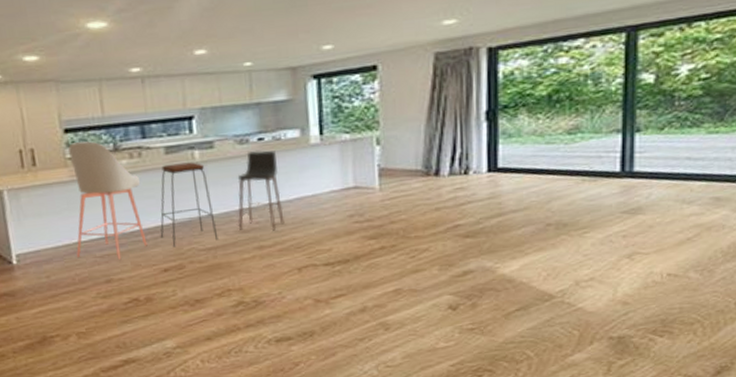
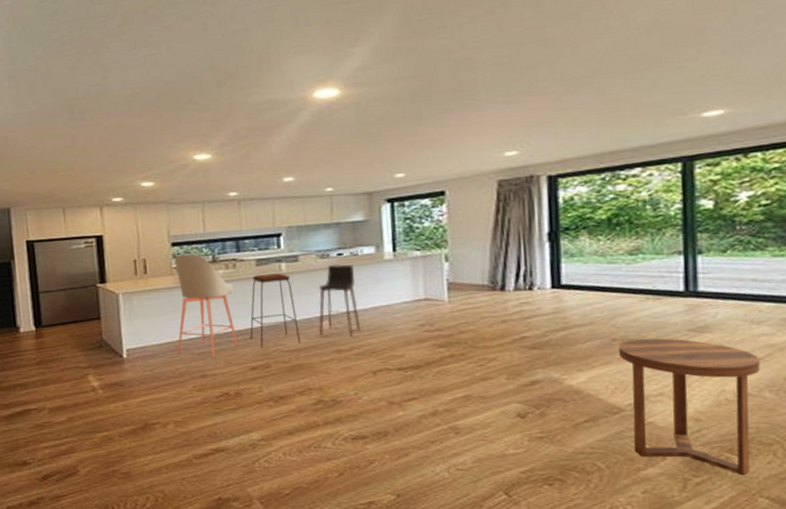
side table: none [553,221,688,355] -> present [619,338,760,475]

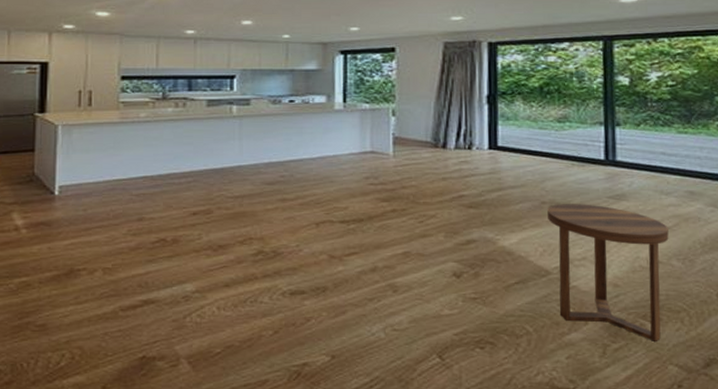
bar stool: present [174,253,238,357] -> none [115,89,181,200]
bar stool: present [250,273,301,348] -> none [193,116,246,193]
bar stool: present [318,264,361,337] -> none [265,111,307,185]

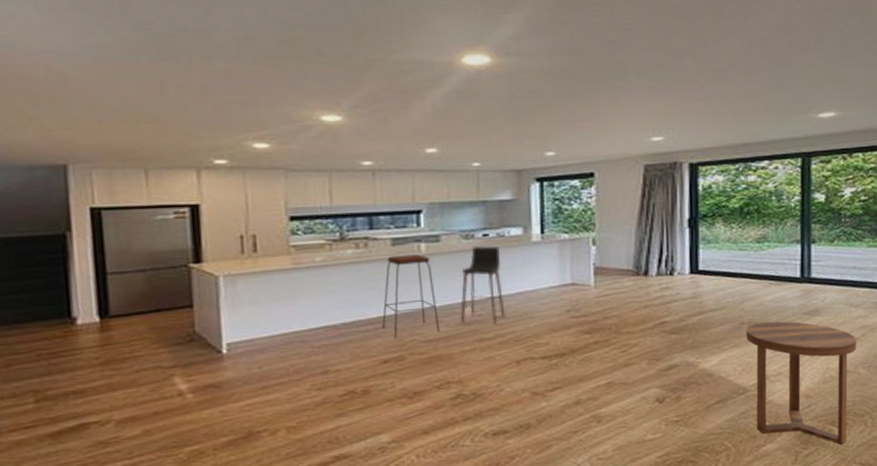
bar stool: none [193,116,246,193] -> present [382,254,440,339]
bar stool: none [265,111,307,185] -> present [460,246,505,324]

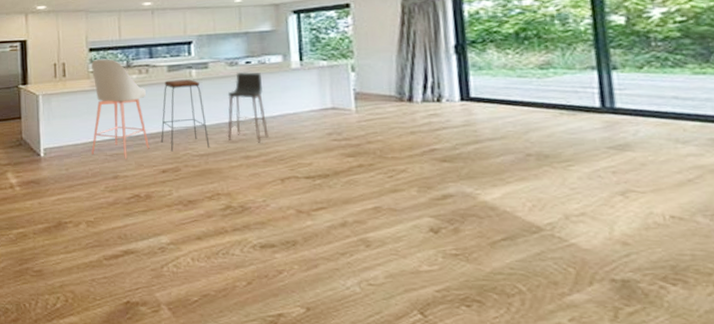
bar stool: none [293,230,368,350] -> present [91,59,150,159]
side table: present [746,321,857,444] -> none [534,154,691,306]

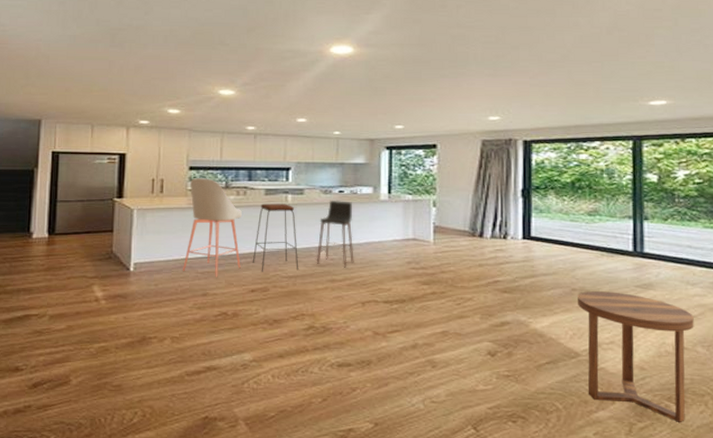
side table: none [534,154,691,306] -> present [578,290,694,422]

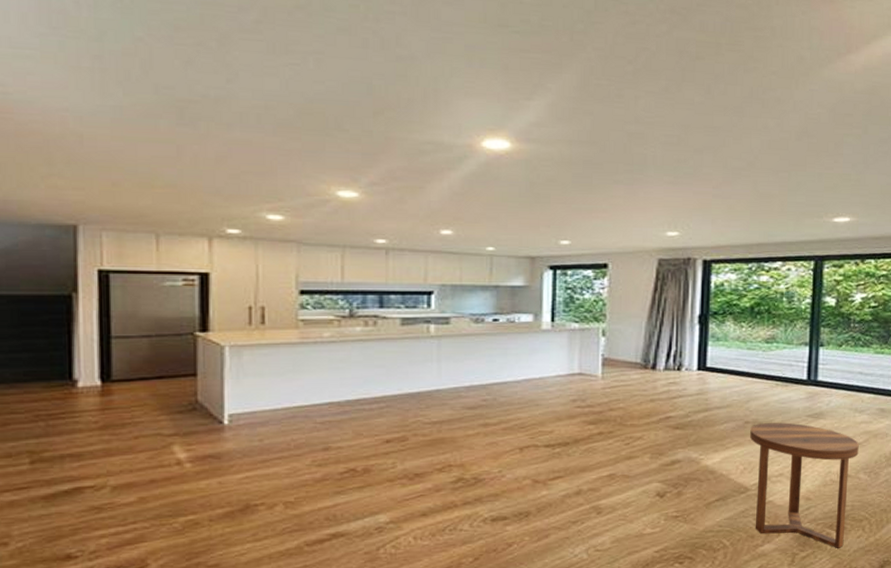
bar stool: present [183,178,242,277] -> none [296,305,372,427]
bar stool: present [252,203,299,272] -> none [386,335,445,419]
bar stool: present [316,201,354,268] -> none [465,331,511,409]

